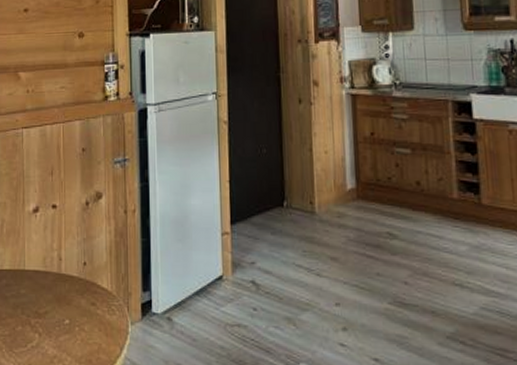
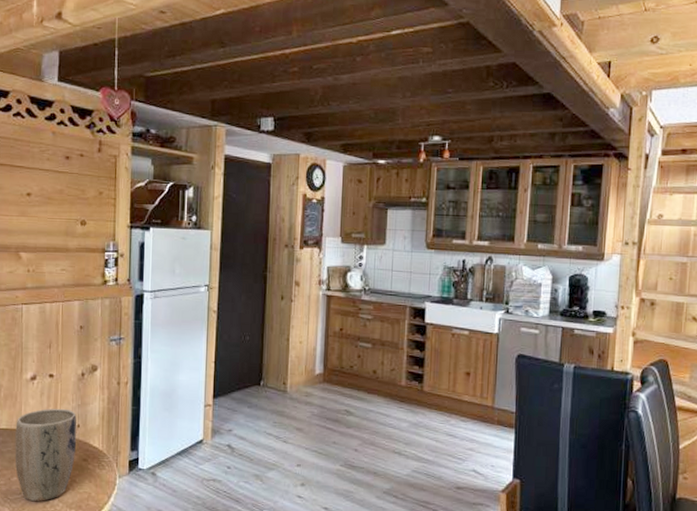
plant pot: none [19,243,84,356] -> present [15,408,77,502]

